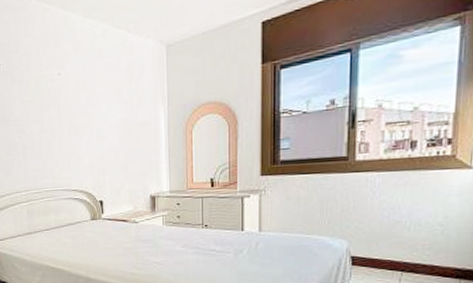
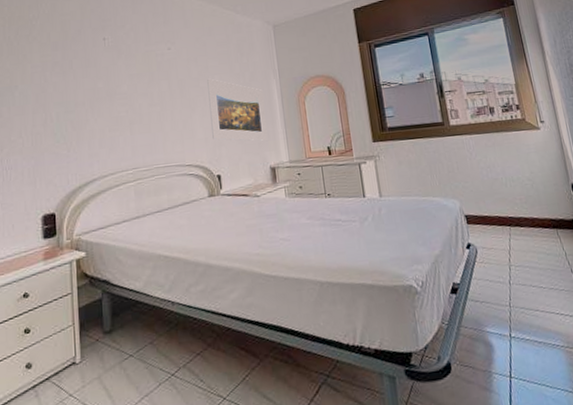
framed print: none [95,105,151,170] -> present [207,78,268,141]

